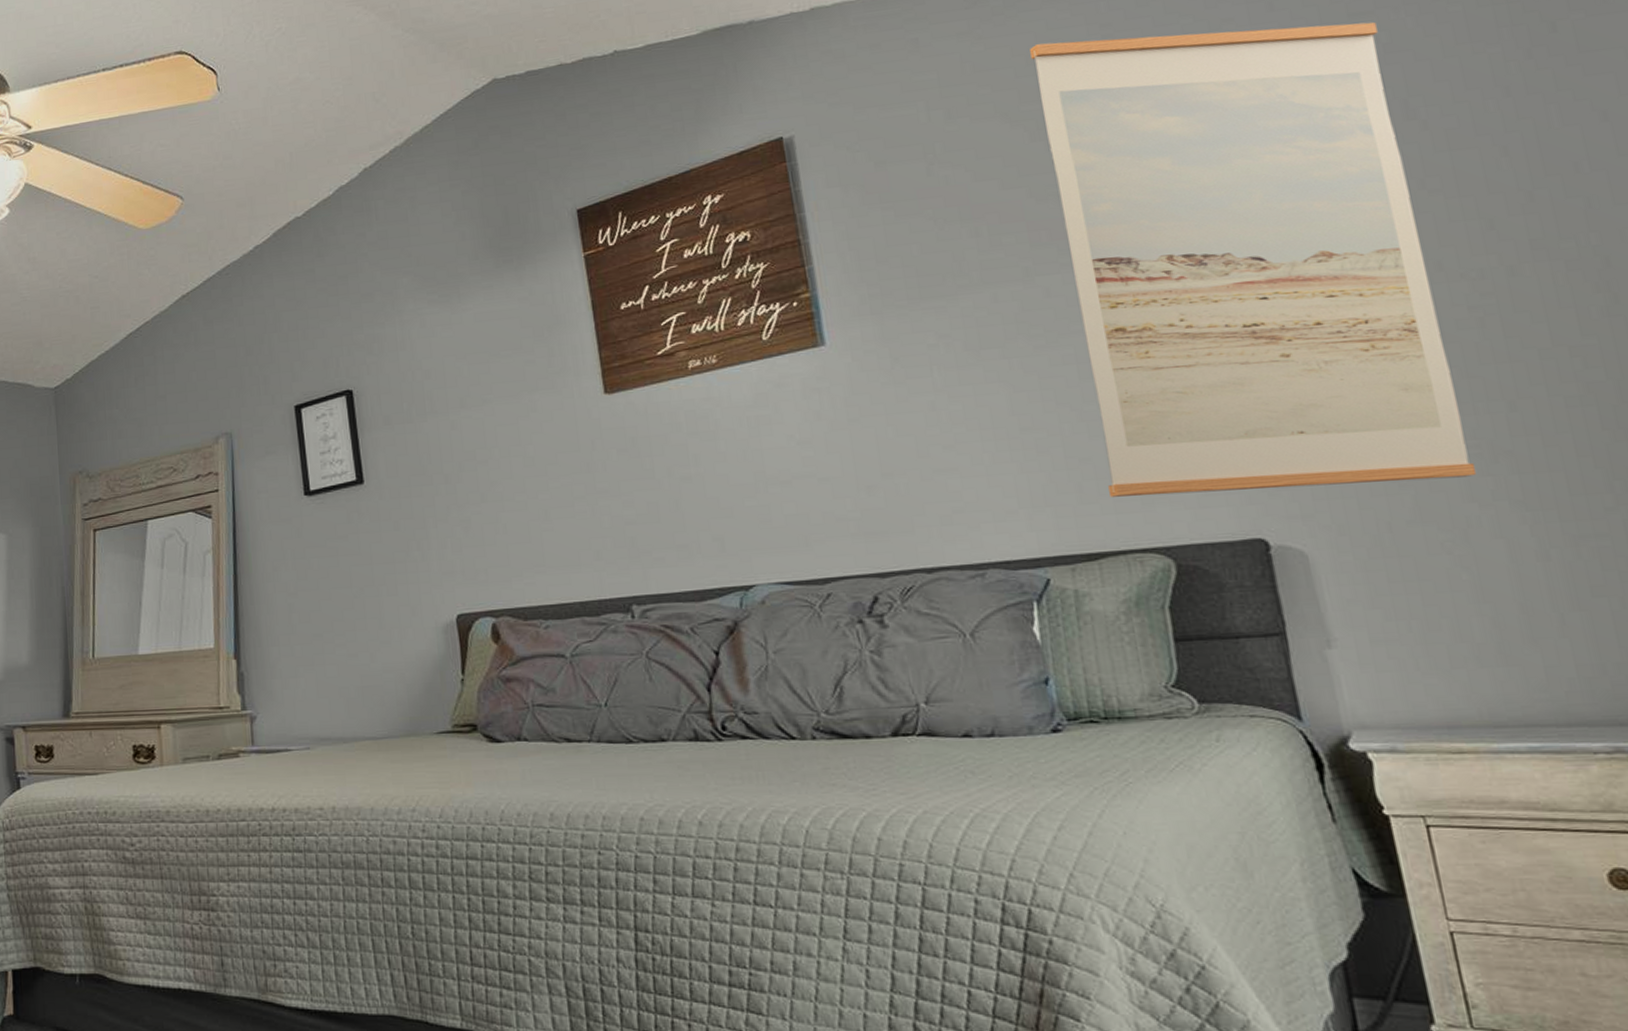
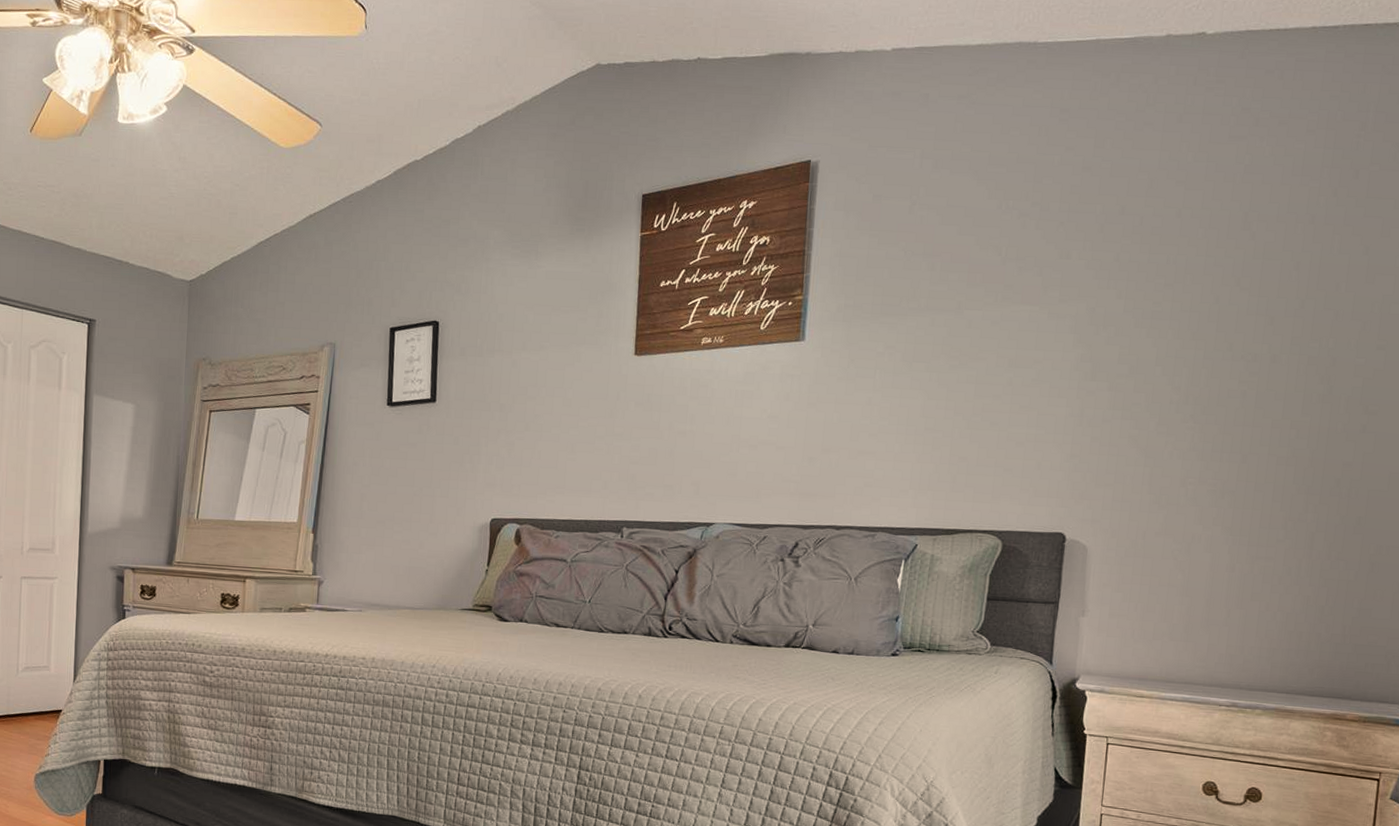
wall art: present [1030,22,1477,497] -> none [973,117,1245,506]

